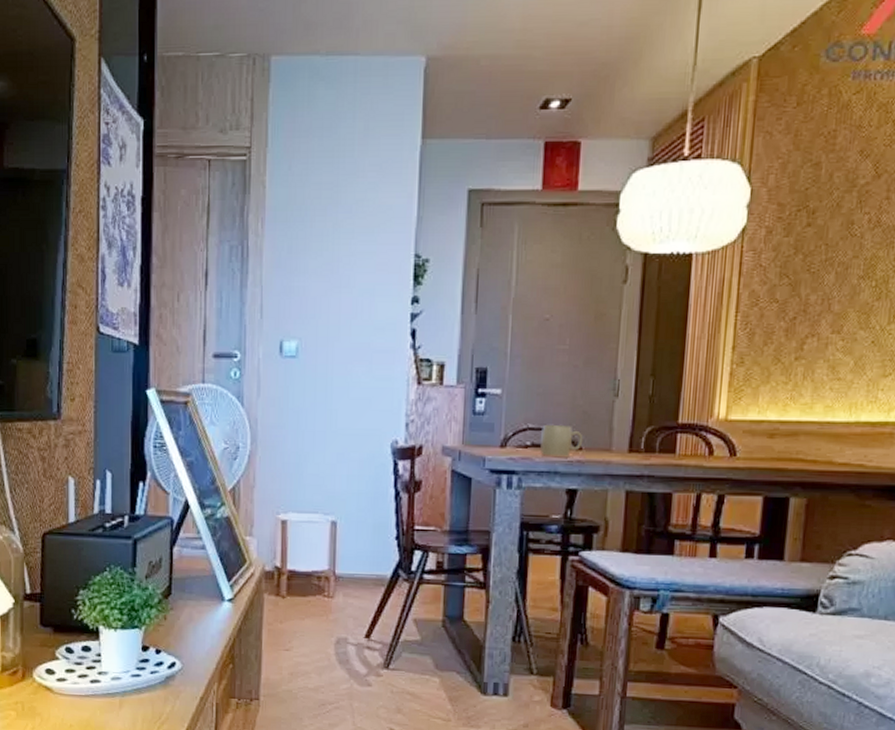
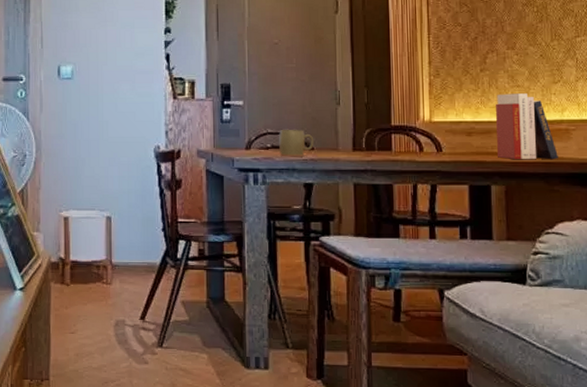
books: none [802,388,876,470] -> present [496,93,558,160]

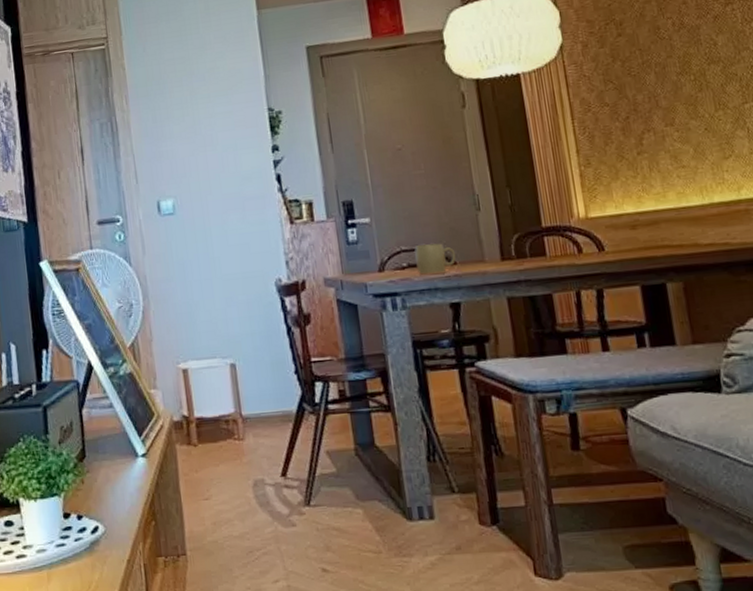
books: present [496,93,558,160] -> none [660,174,741,251]

